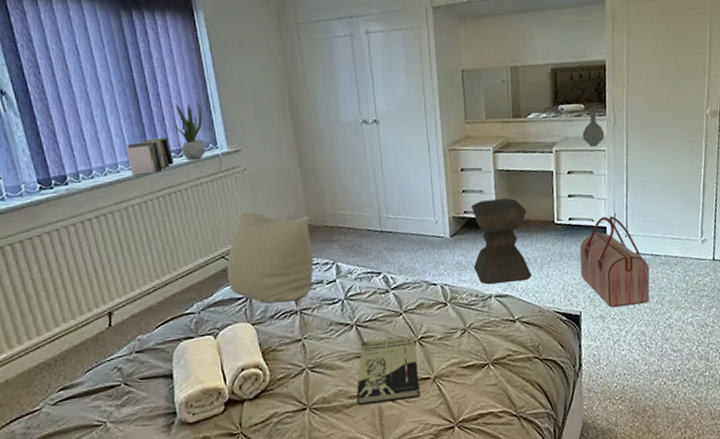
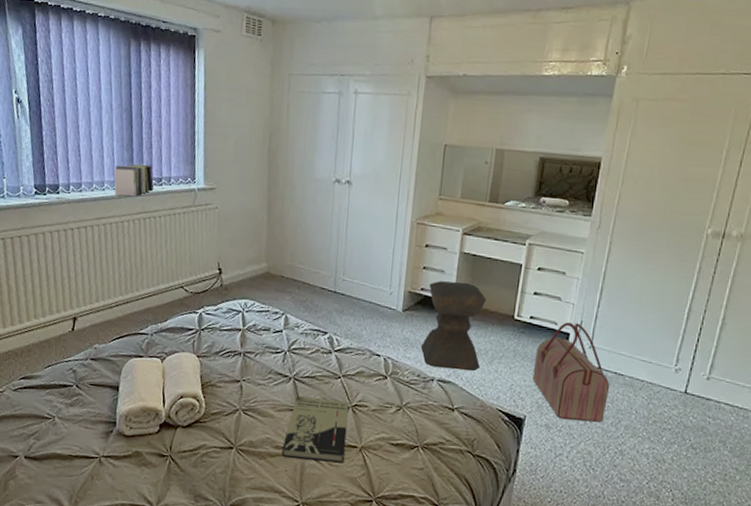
potted plant: present [173,101,206,161] -> none [159,134,187,192]
cushion: present [226,212,314,303] -> none [183,249,266,343]
vase: present [582,109,605,148] -> none [561,207,587,248]

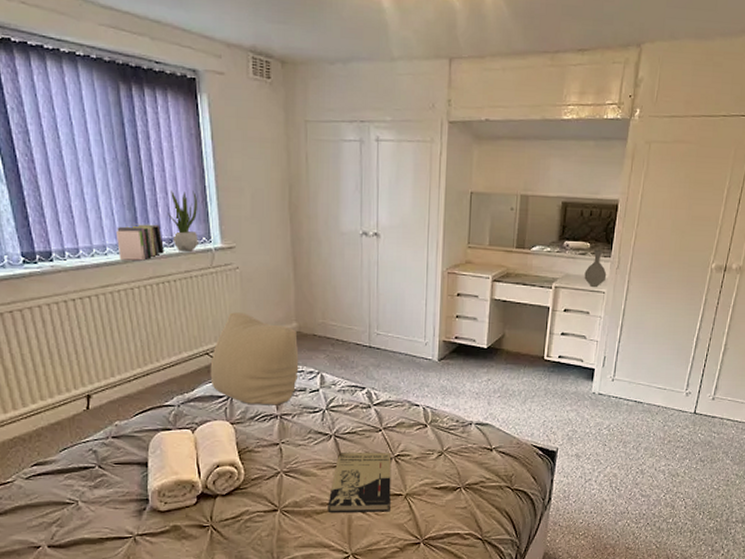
potted plant: none [159,134,187,192] -> present [166,190,199,253]
cushion: none [183,249,266,343] -> present [210,312,299,405]
stool: present [421,281,486,371] -> none [459,328,517,412]
handbag: present [532,322,610,423] -> none [562,358,631,447]
vase: none [561,207,587,248] -> present [584,249,607,288]

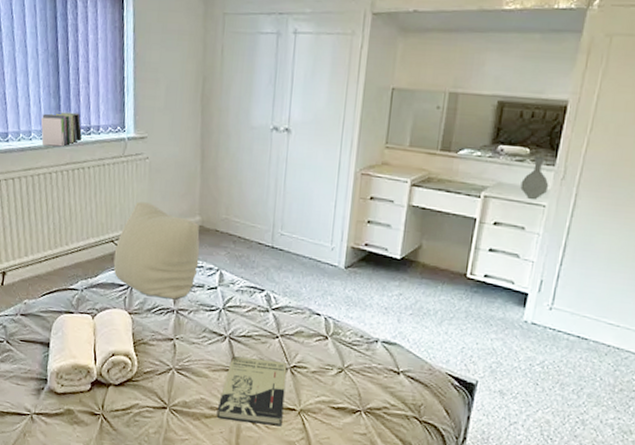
potted plant: present [166,190,199,253] -> none [87,80,116,141]

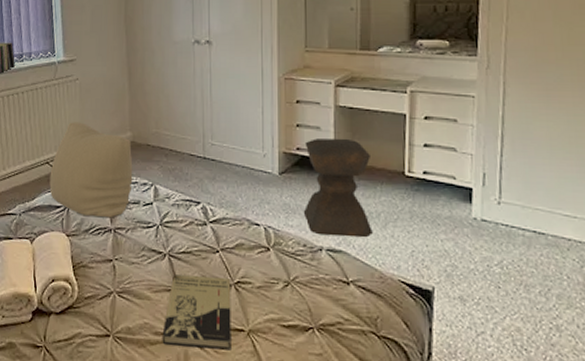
stool: none [365,236,436,332] -> present [304,138,373,237]
vase: present [520,156,549,201] -> none [445,47,475,92]

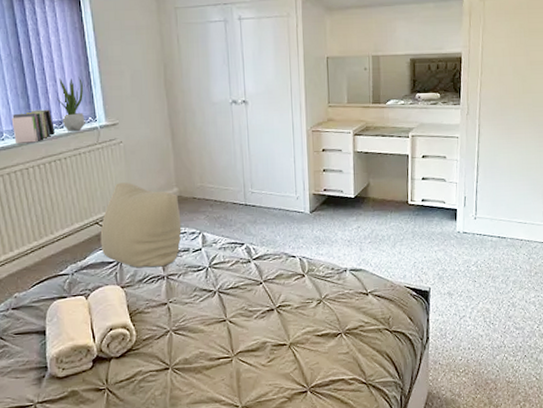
potted plant: none [19,10,45,66] -> present [56,77,85,132]
book: present [162,274,231,351] -> none [216,304,276,367]
stool: present [304,138,373,237] -> none [330,178,385,259]

